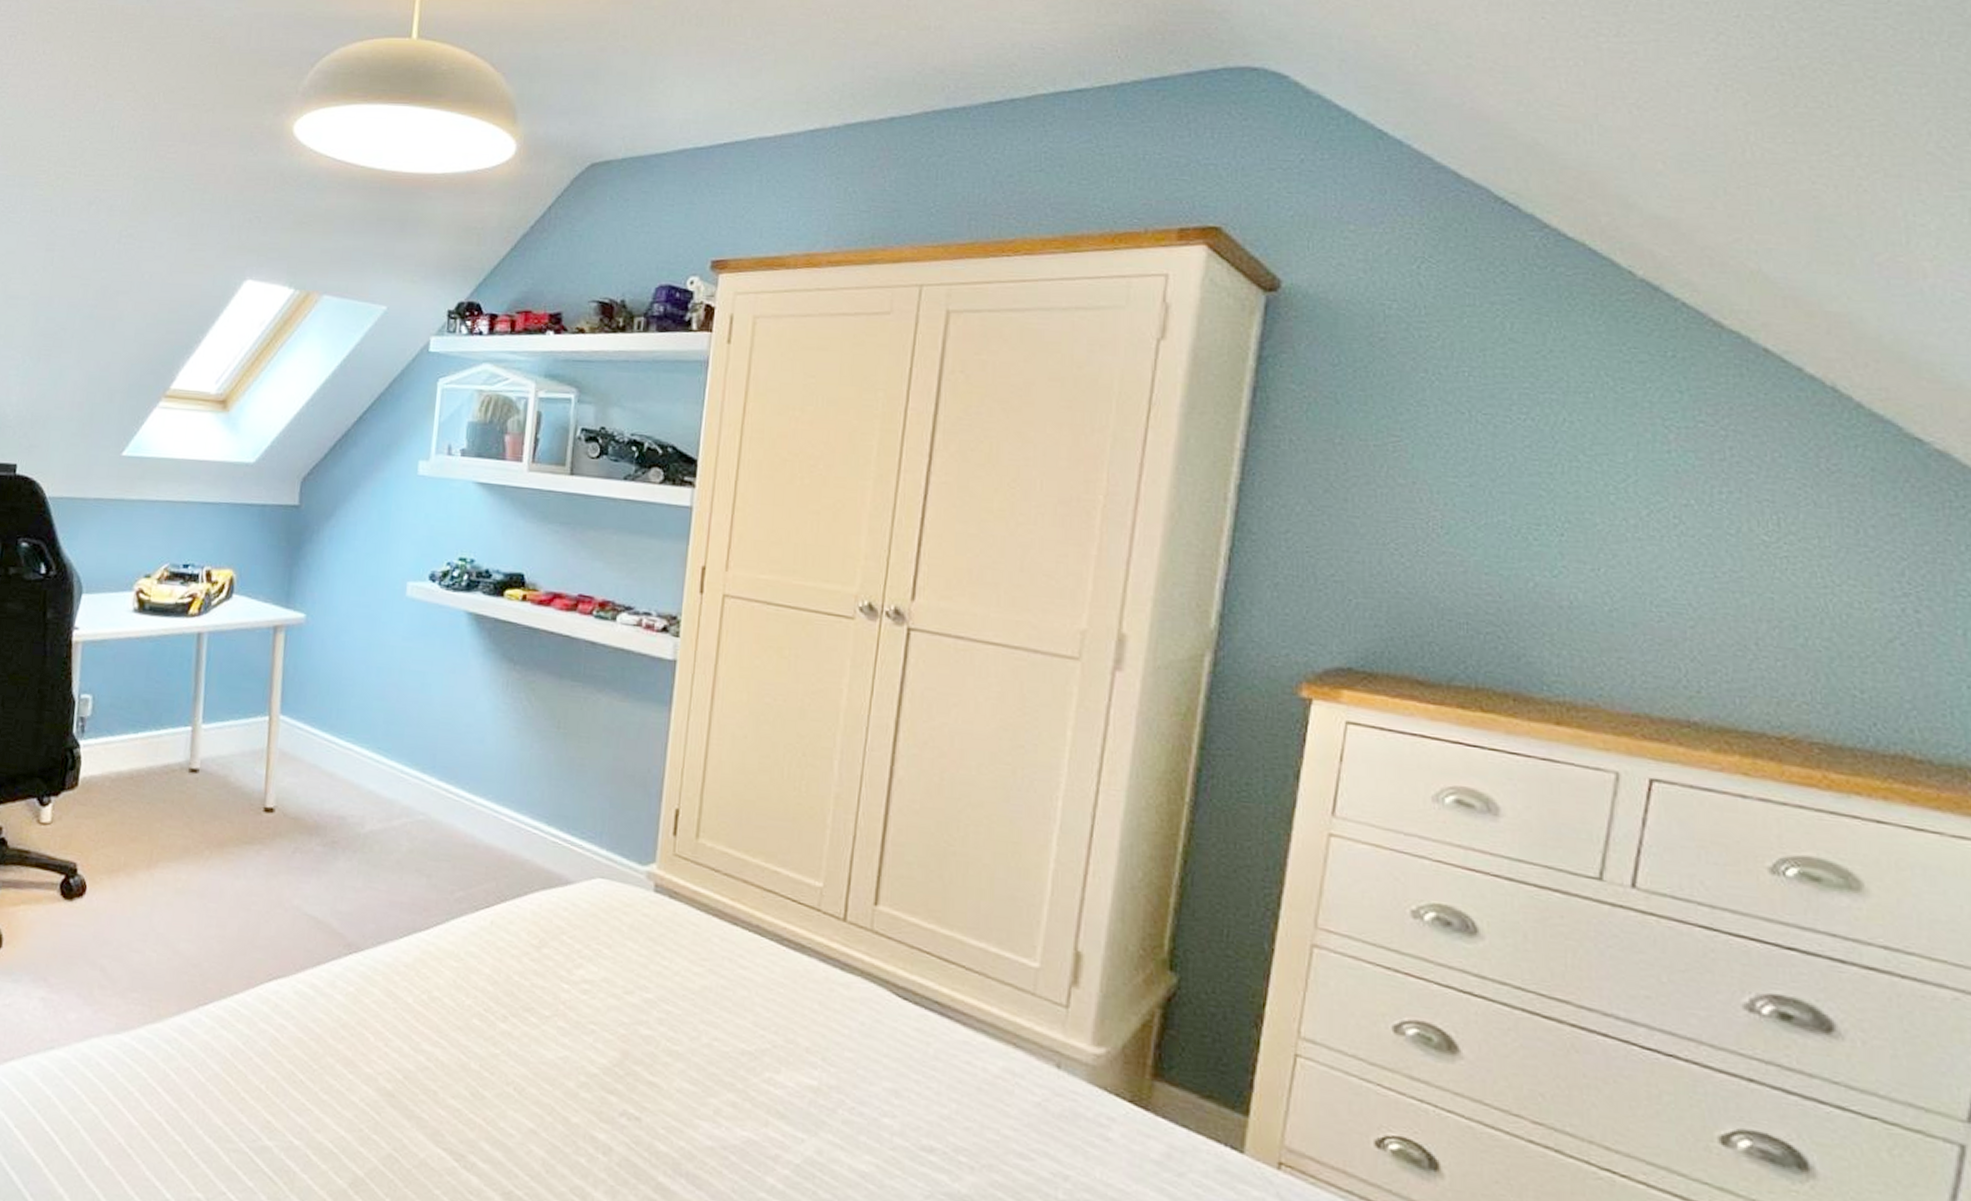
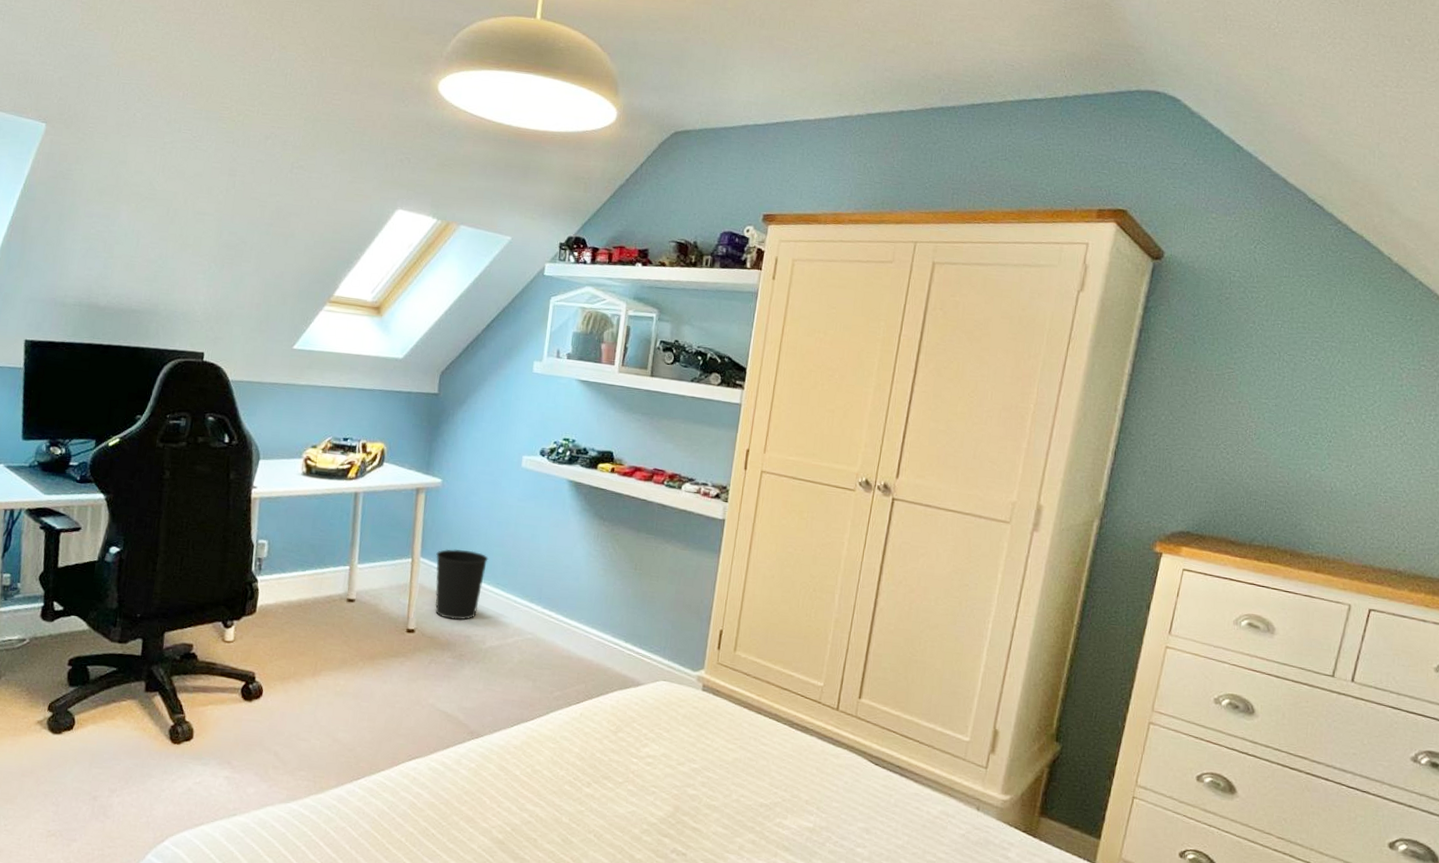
wastebasket: none [299,703,366,796] -> present [435,548,489,620]

